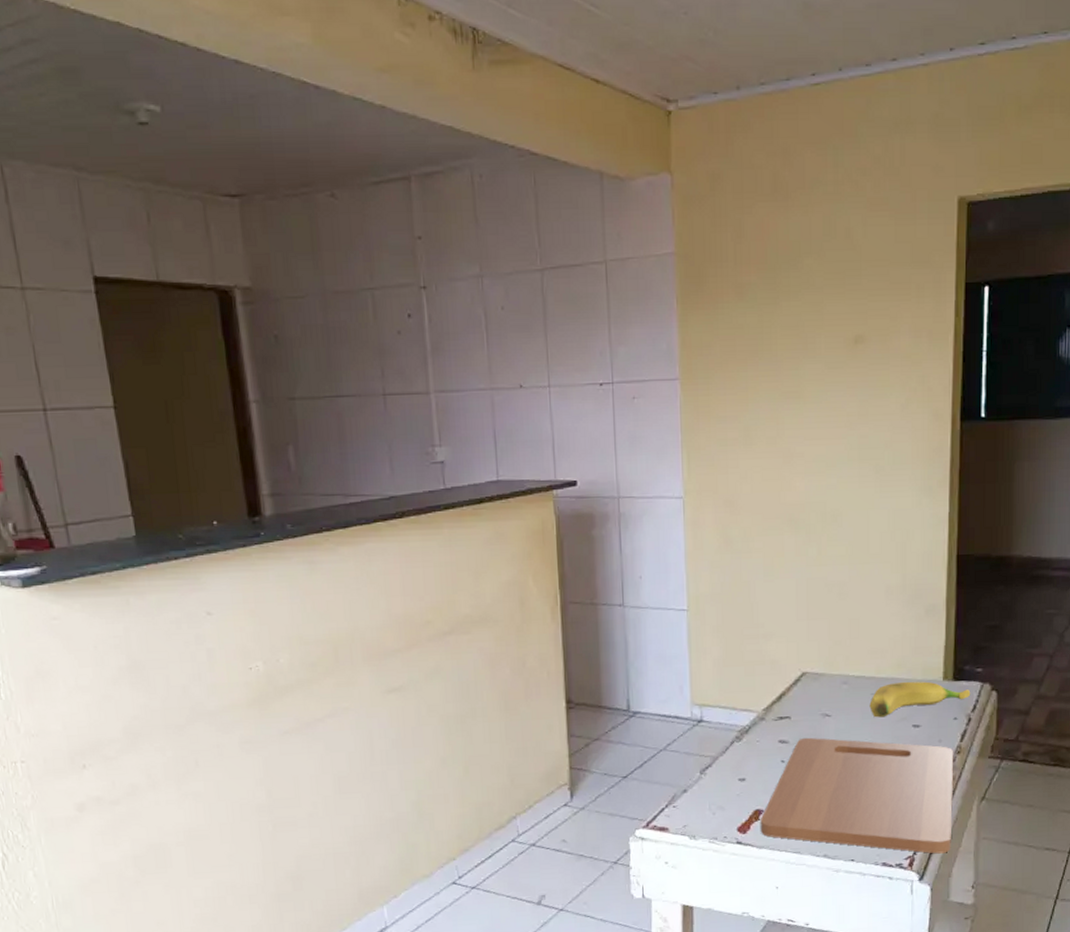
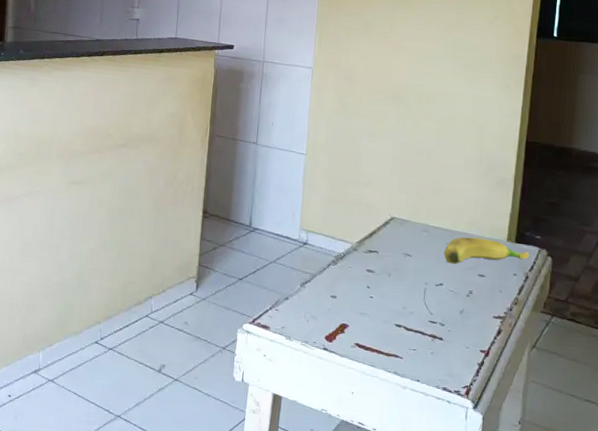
cutting board: present [760,737,954,854] -> none [344,270,512,389]

